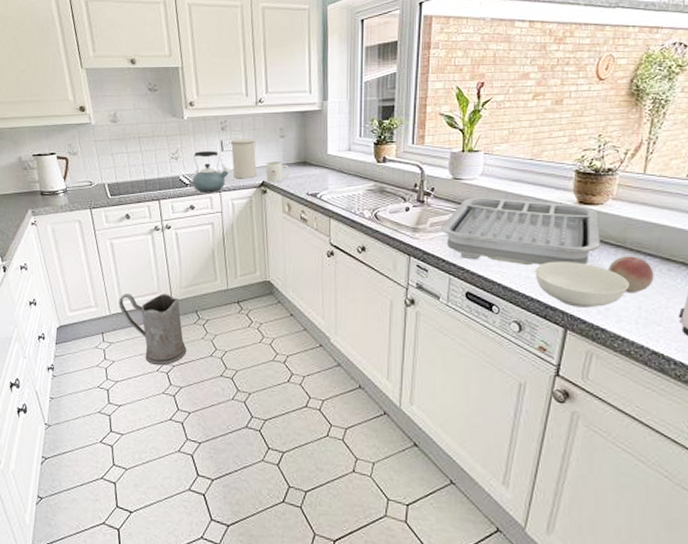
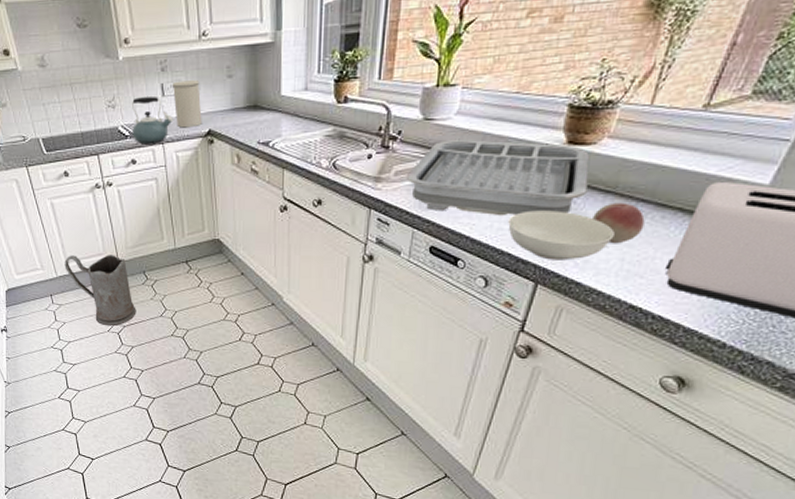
mug: present [265,162,290,183] -> none [212,106,239,132]

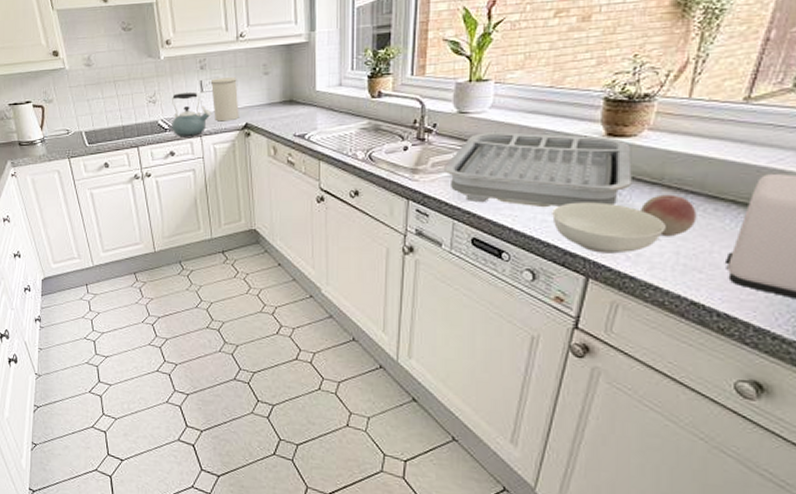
jug: present [64,255,136,326] -> none [101,244,172,317]

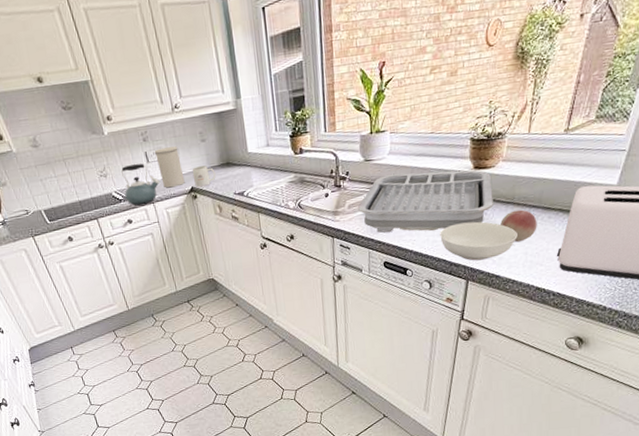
mug: none [249,101,275,125] -> present [192,165,216,188]

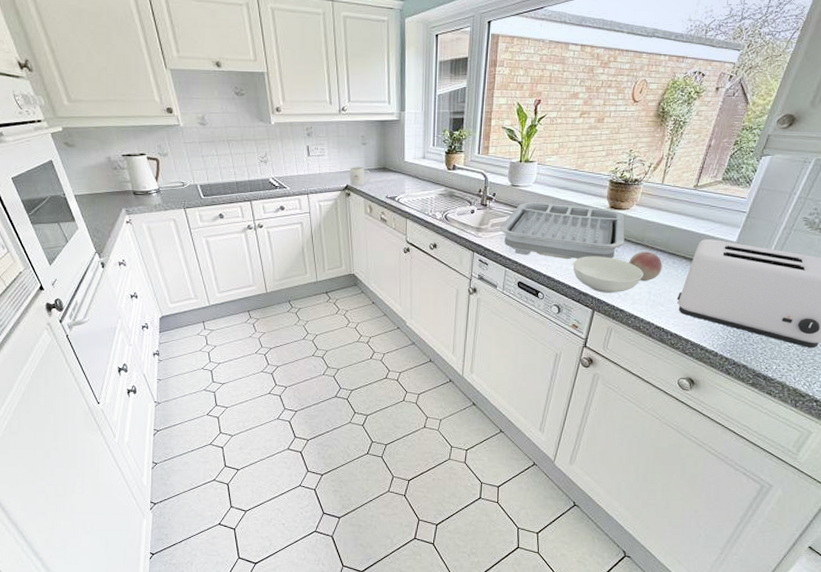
kettle: present [120,163,161,206] -> none [281,156,318,194]
canister: present [154,146,185,188] -> none [316,145,341,183]

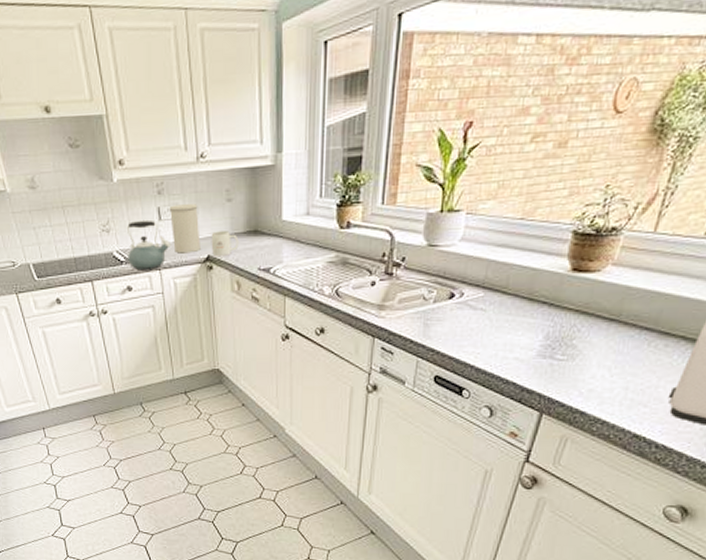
kettle: none [281,156,318,194] -> present [126,221,172,271]
canister: none [316,145,341,183] -> present [169,204,201,254]
dish rack: present [499,202,625,260] -> none [410,267,594,345]
bowl: present [573,256,643,293] -> none [513,339,619,390]
fruit: present [629,251,662,281] -> none [597,331,649,373]

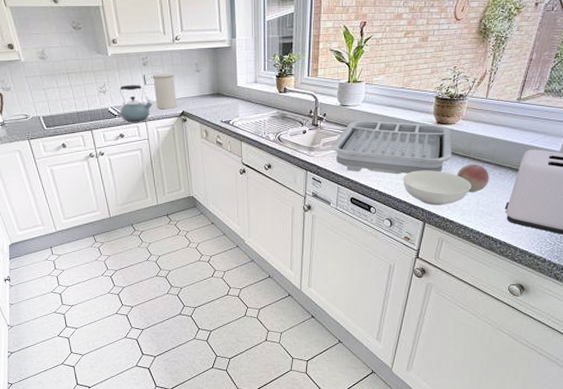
mug: present [211,231,239,257] -> none [184,93,206,113]
dish rack: none [410,267,594,345] -> present [331,120,452,175]
bowl: none [513,339,619,390] -> present [403,170,471,205]
fruit: none [597,331,649,373] -> present [457,164,489,193]

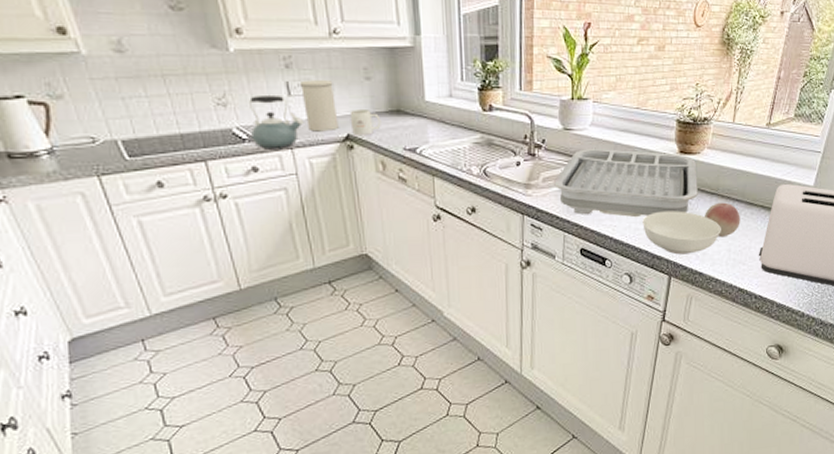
mug: none [184,93,206,113] -> present [349,110,381,136]

